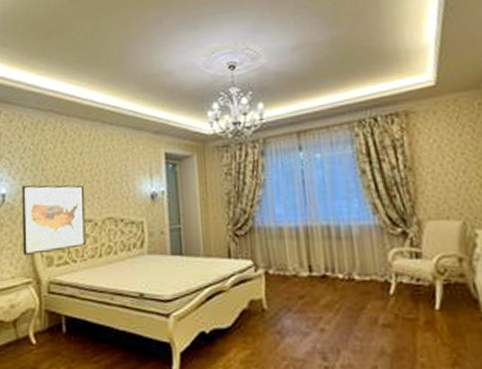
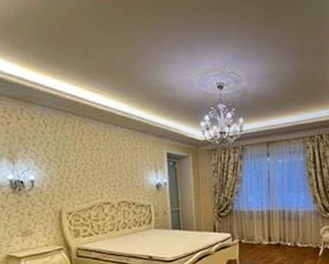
wall art: present [22,185,86,255] -> none [48,173,106,229]

